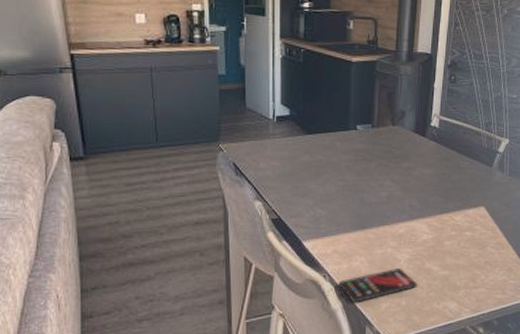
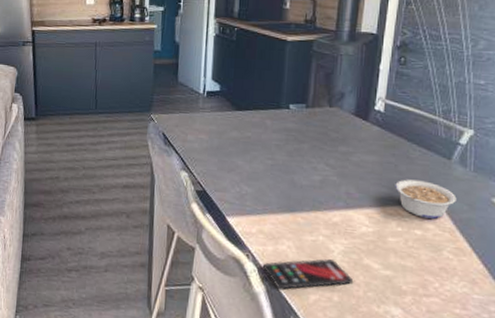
legume: none [449,187,497,220] -> present [395,179,457,219]

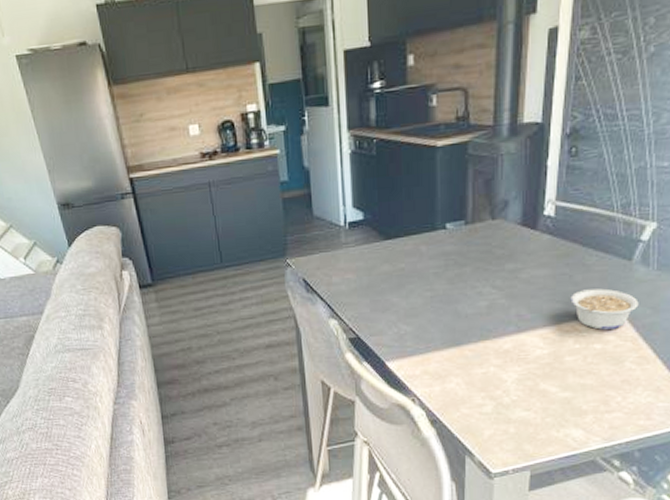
smartphone: present [262,259,352,289] -> none [430,390,529,430]

